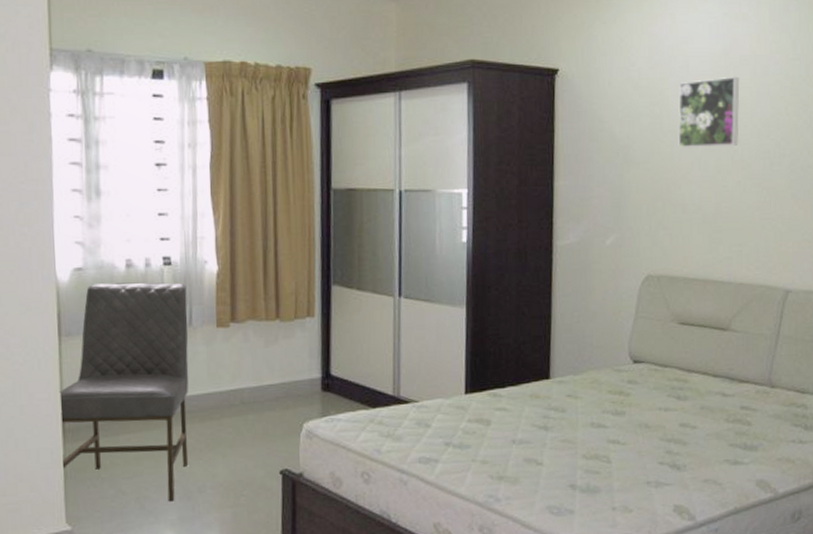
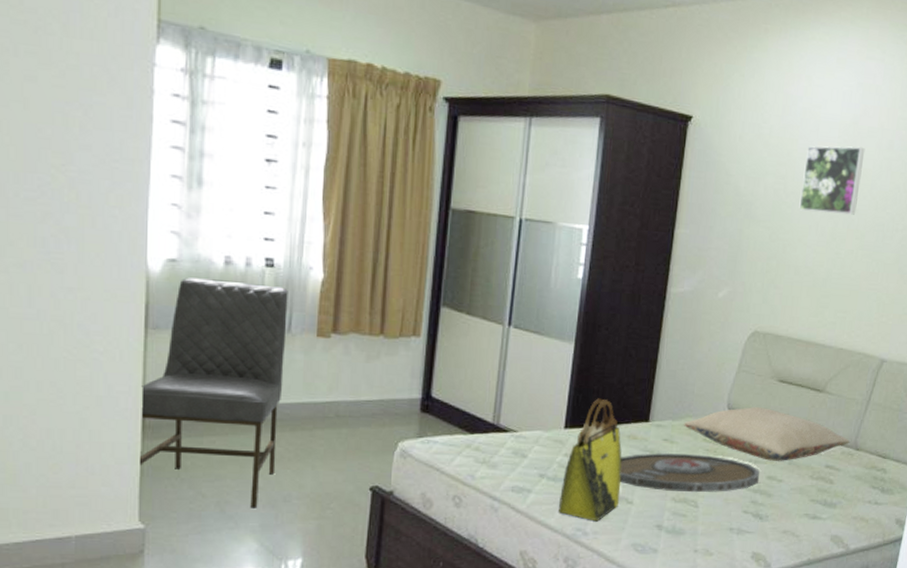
tote bag: none [467,360,529,487] -> present [557,398,622,522]
serving tray: none [525,407,672,449] -> present [619,453,760,493]
pillow: none [586,352,763,408] -> present [684,407,850,461]

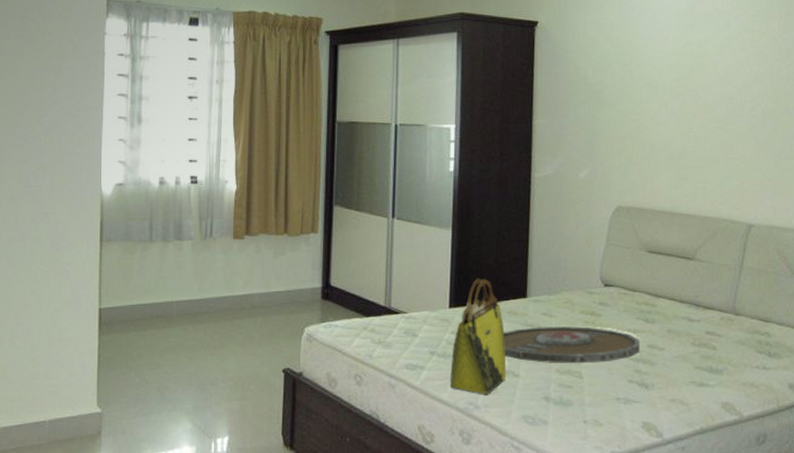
chair: present [140,277,288,509] -> none [98,197,209,392]
pillow: present [684,407,850,461] -> none [560,278,727,330]
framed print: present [799,146,865,216] -> none [646,30,704,93]

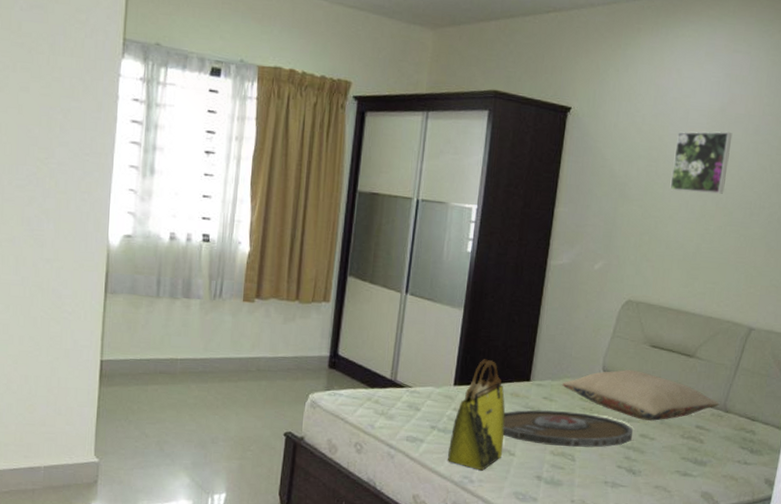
pillow: none [560,278,727,330] -> present [562,370,719,421]
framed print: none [646,30,704,93] -> present [670,131,733,195]

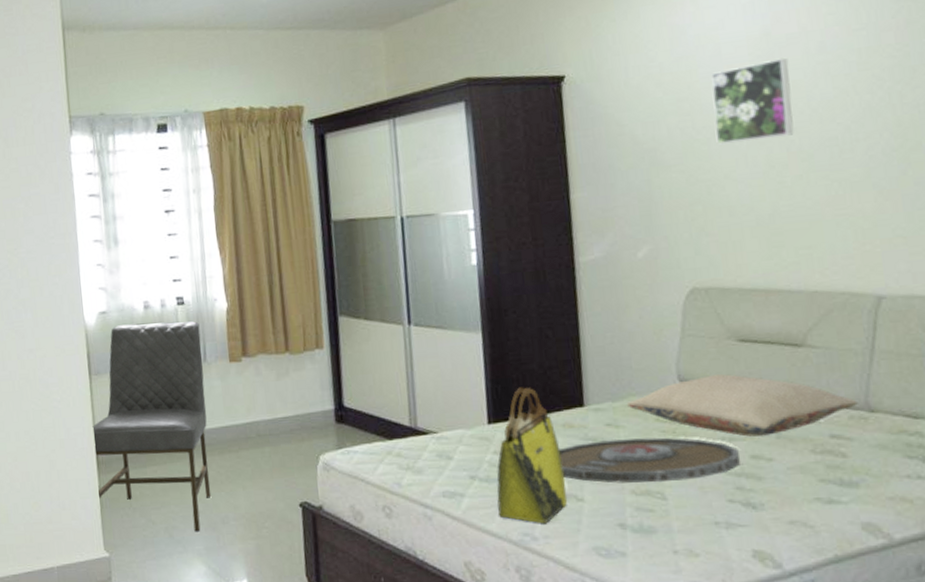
chair: none [97,250,221,448] -> present [92,321,212,532]

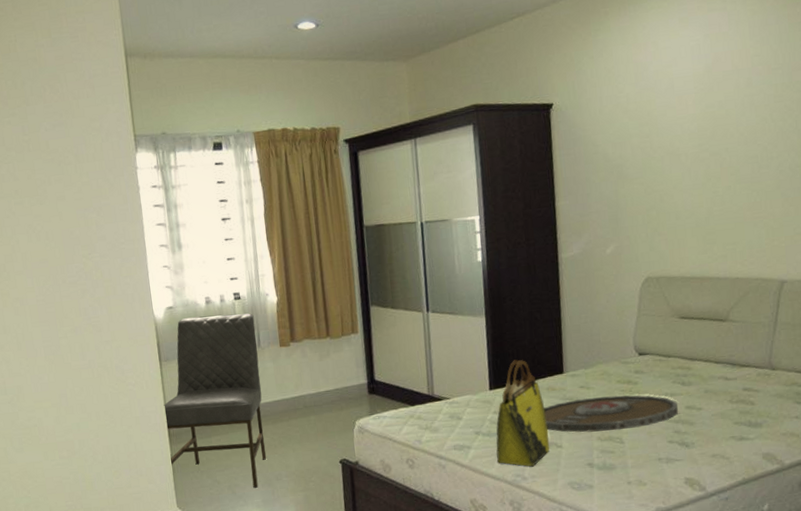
pillow: present [627,374,858,437] -> none [596,344,764,392]
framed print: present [710,57,794,145] -> none [665,91,726,162]

